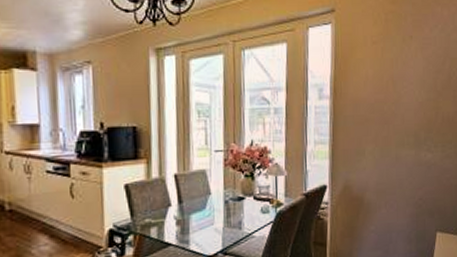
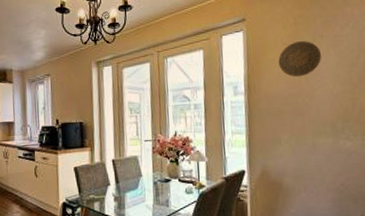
decorative plate: none [367,40,410,82] -> present [278,40,322,78]

